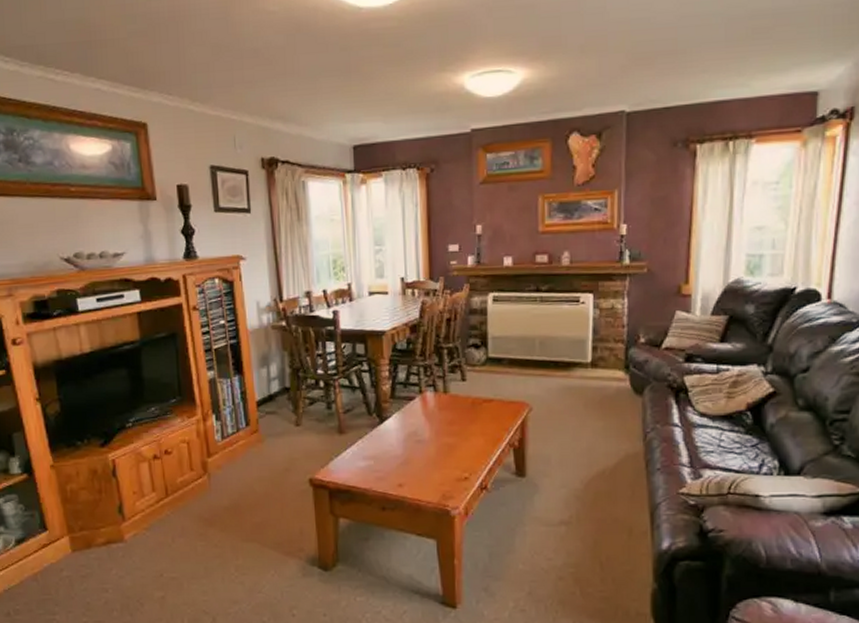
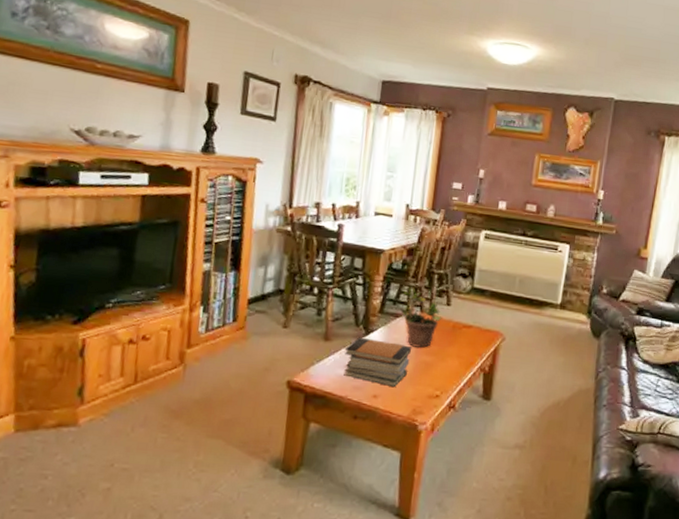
book stack: none [361,426,432,474] -> present [344,337,412,388]
potted plant: none [411,366,459,431] -> present [398,287,442,349]

